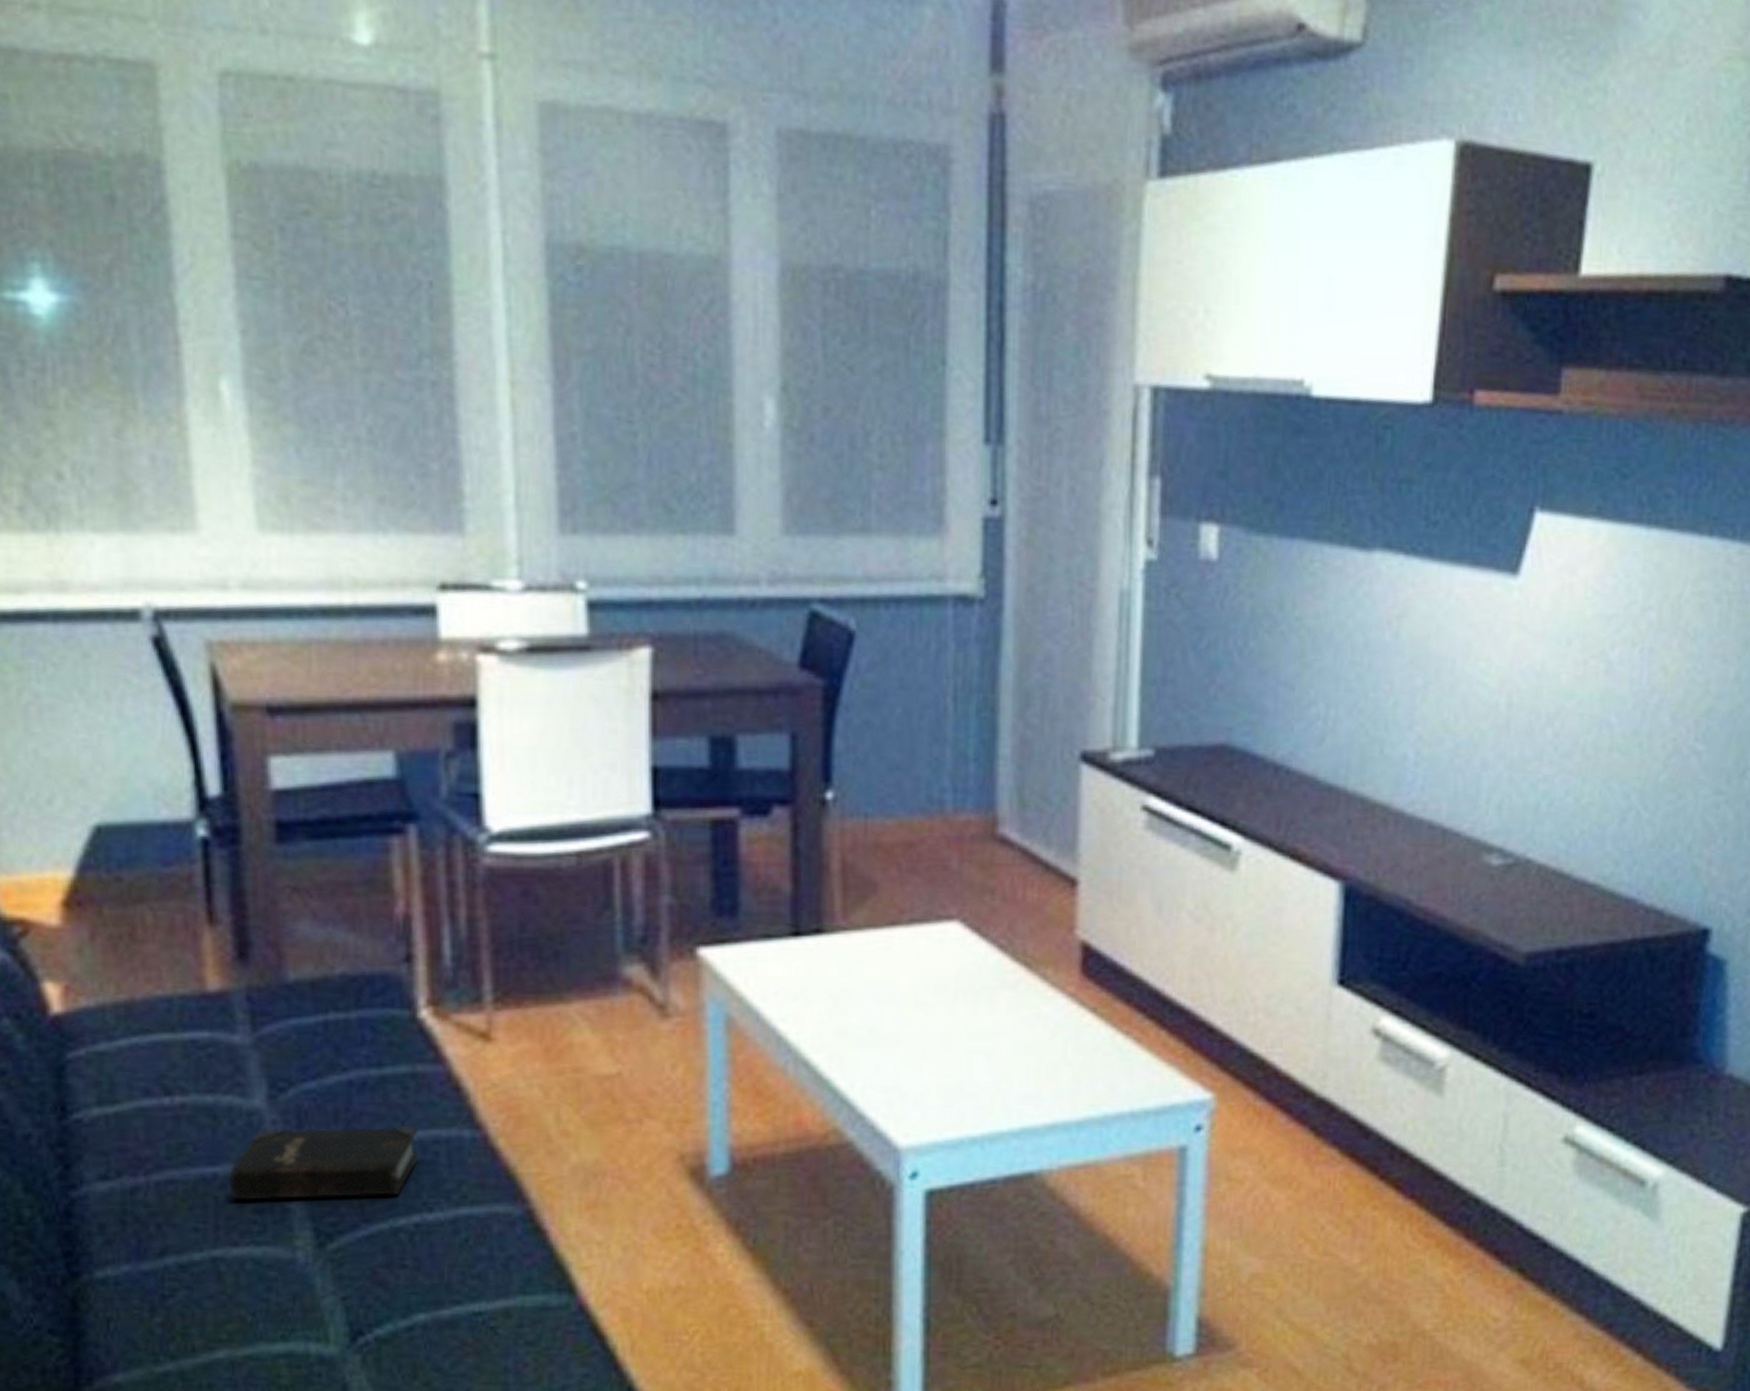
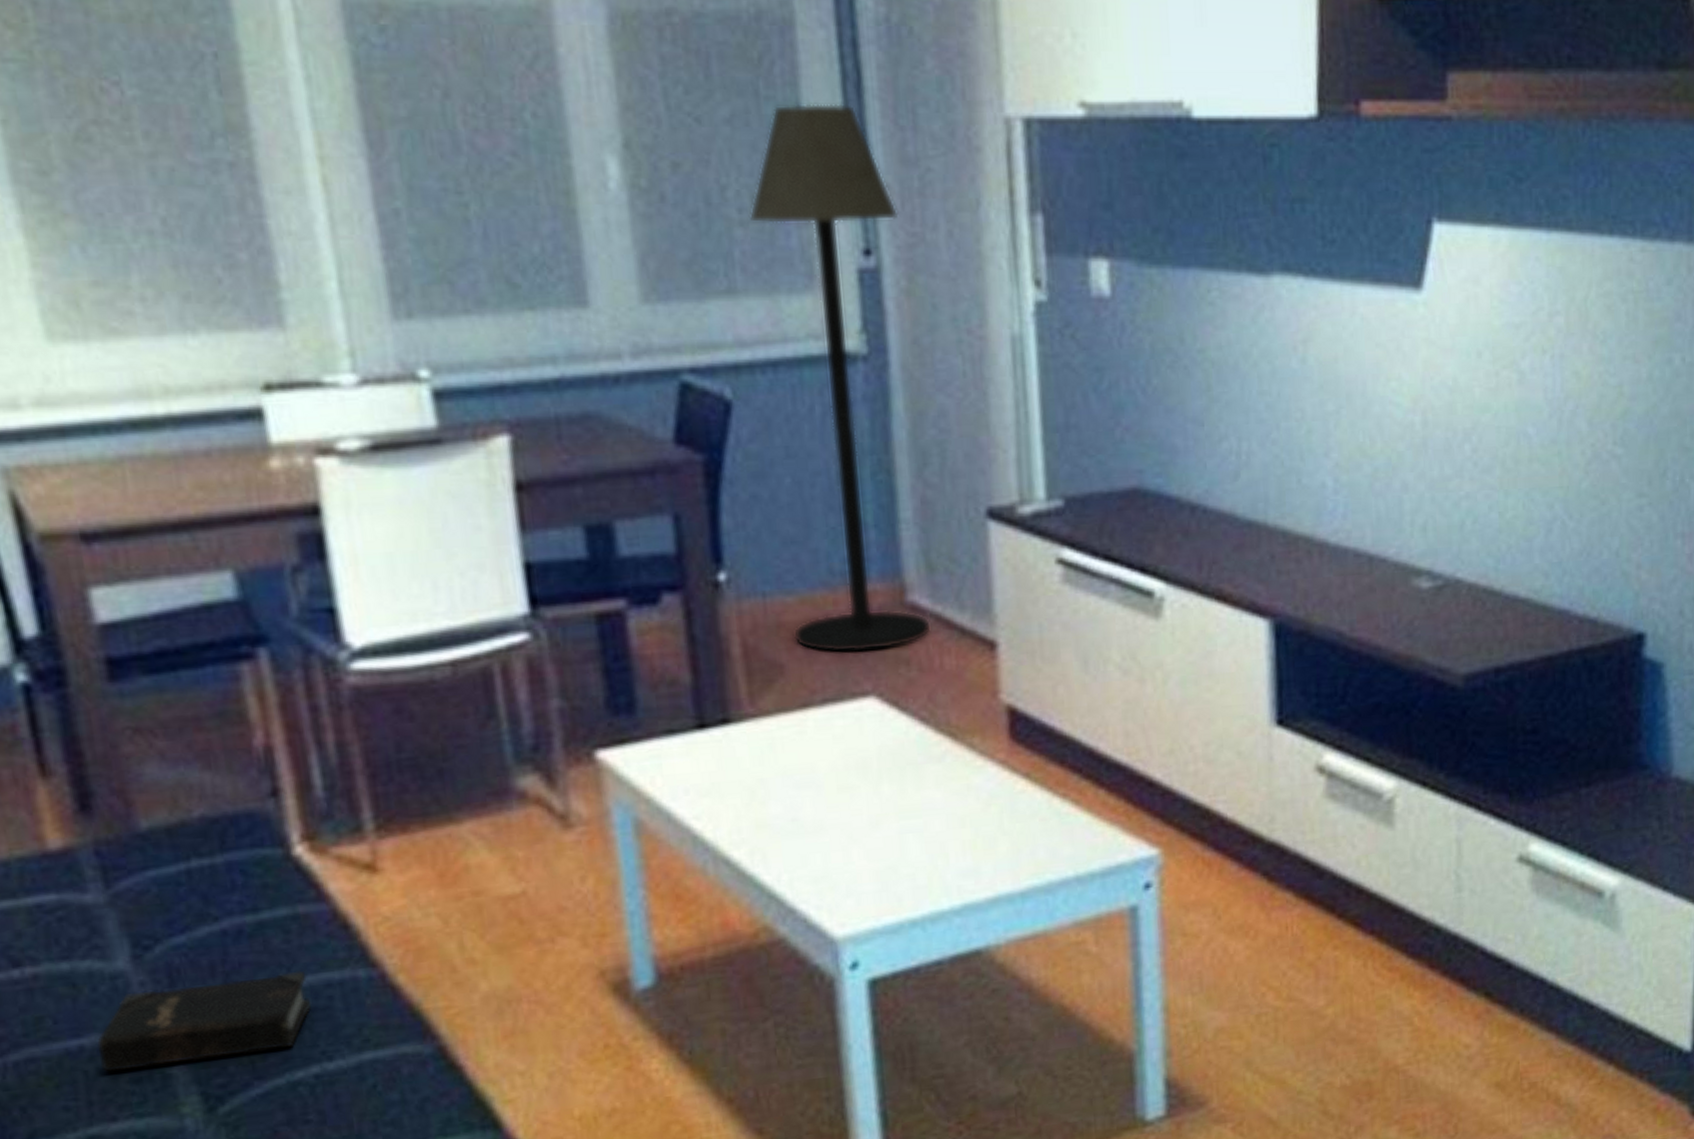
floor lamp: none [888,359,1027,878] -> present [748,104,932,653]

